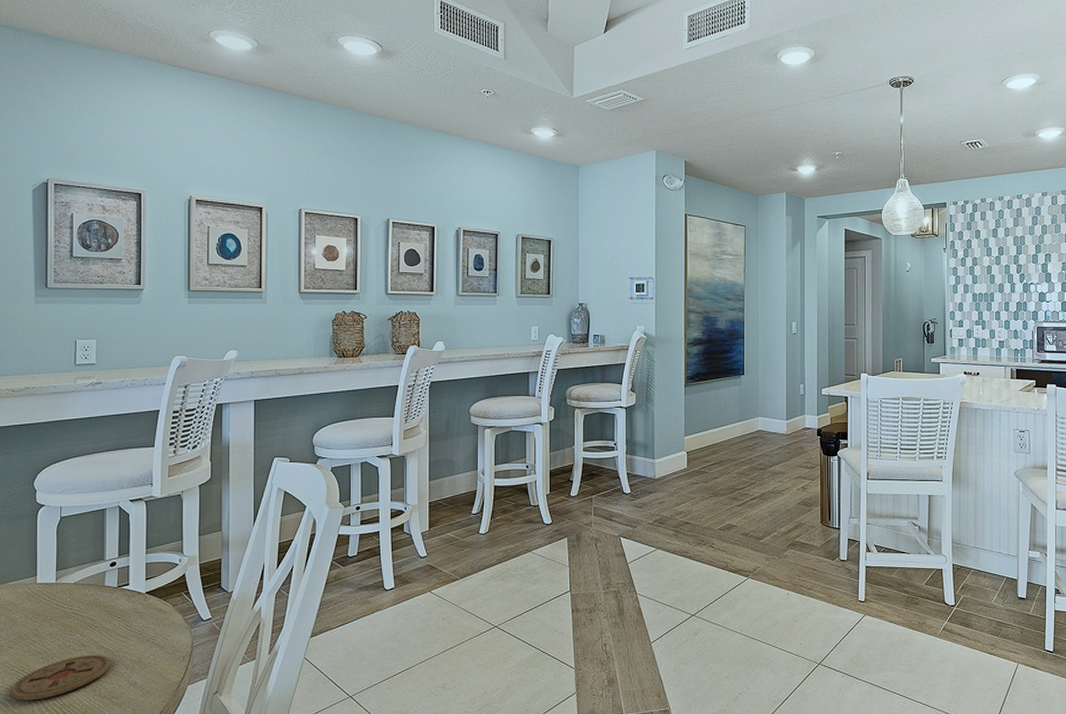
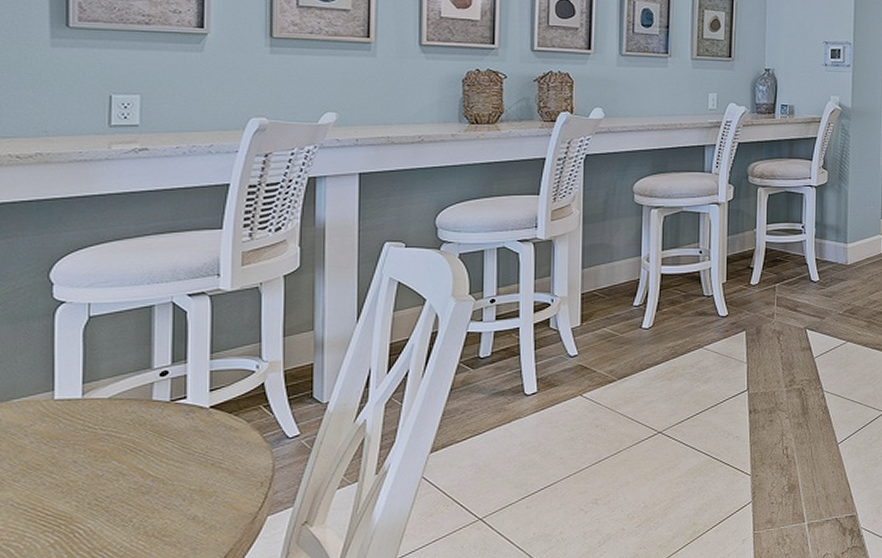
coaster: present [11,654,109,701] -> none [16,484,159,547]

